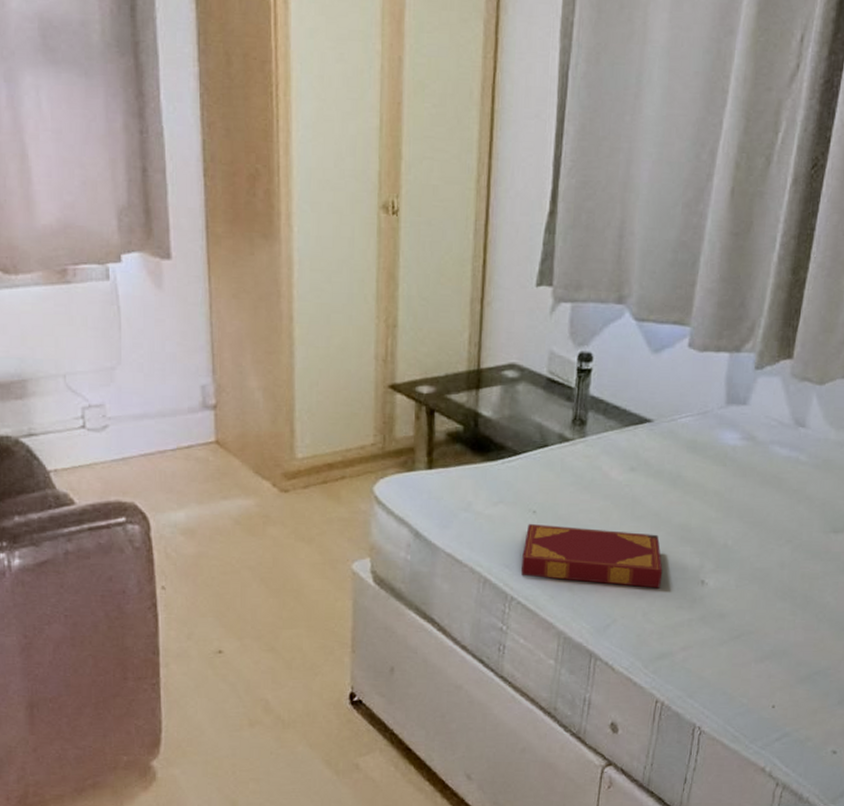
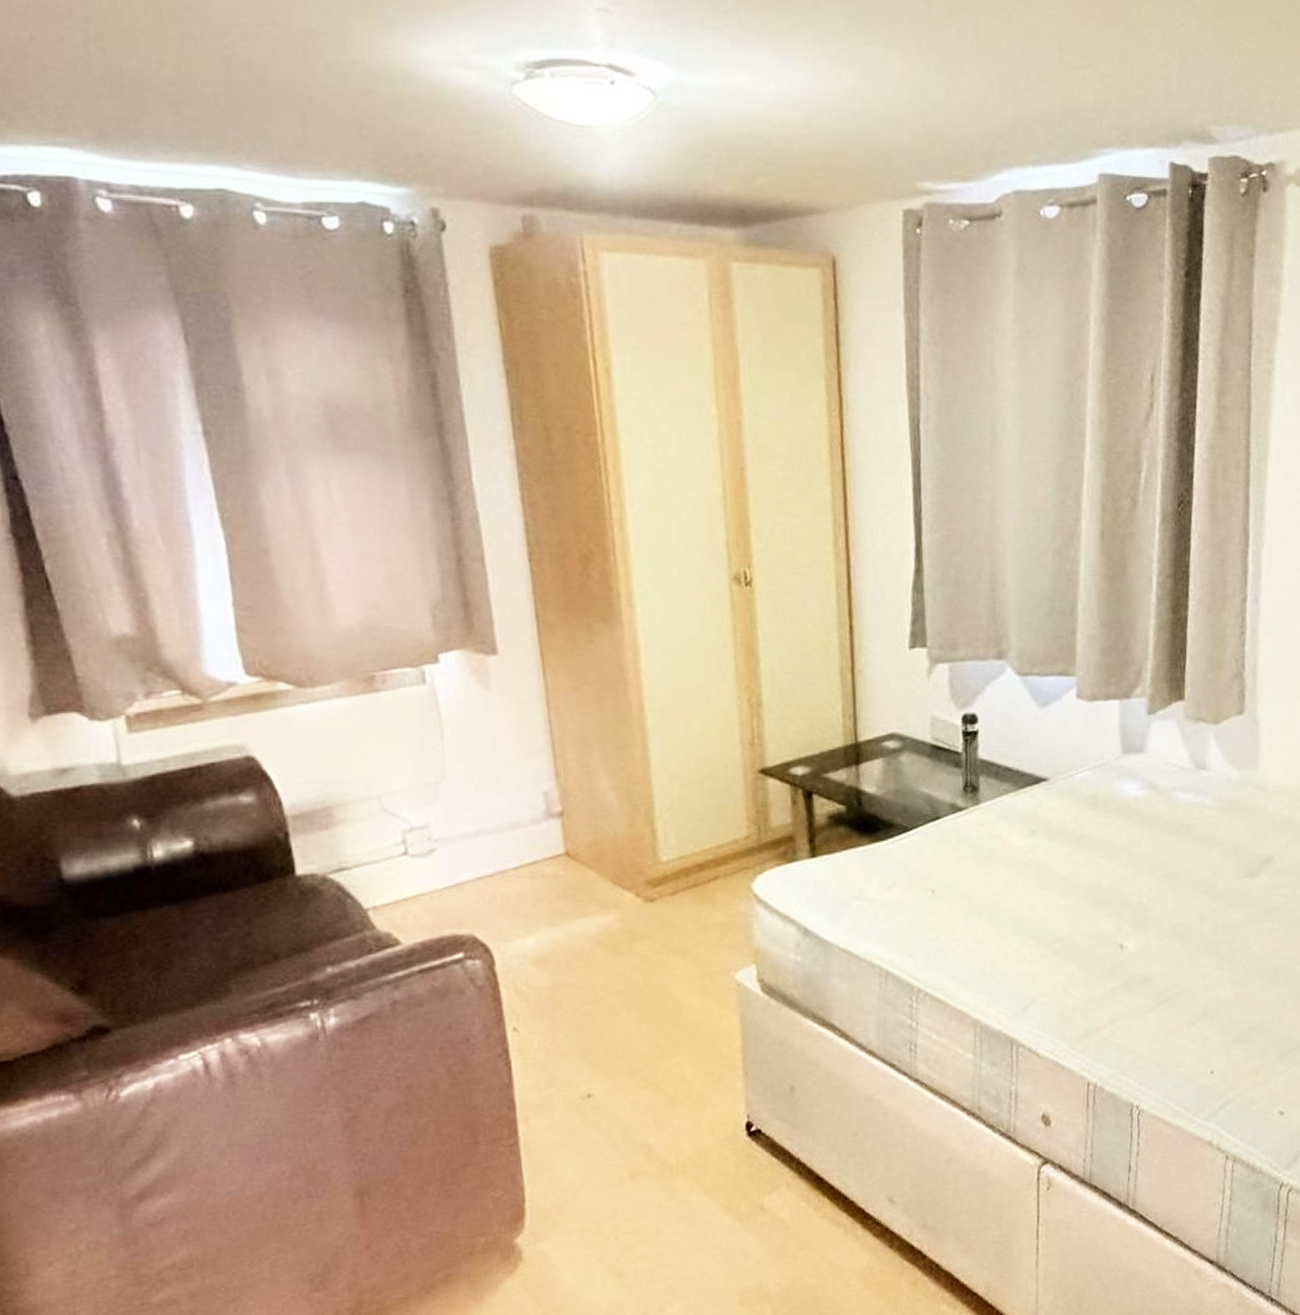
hardback book: present [521,524,663,589] -> none [925,900,1079,964]

